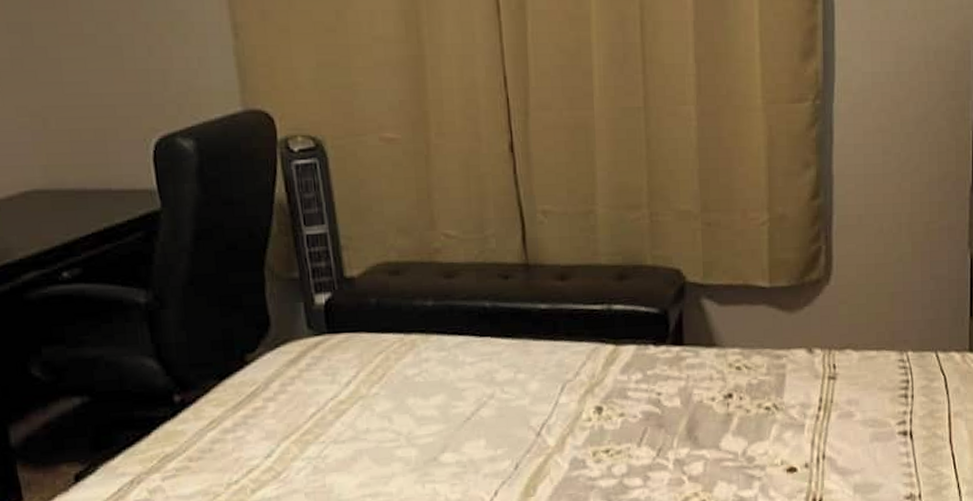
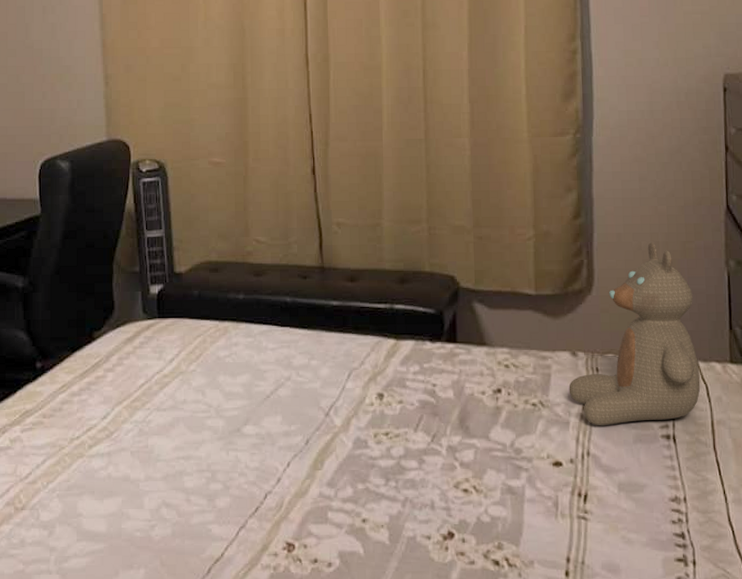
teddy bear: none [804,223,939,427] -> present [569,241,701,426]

